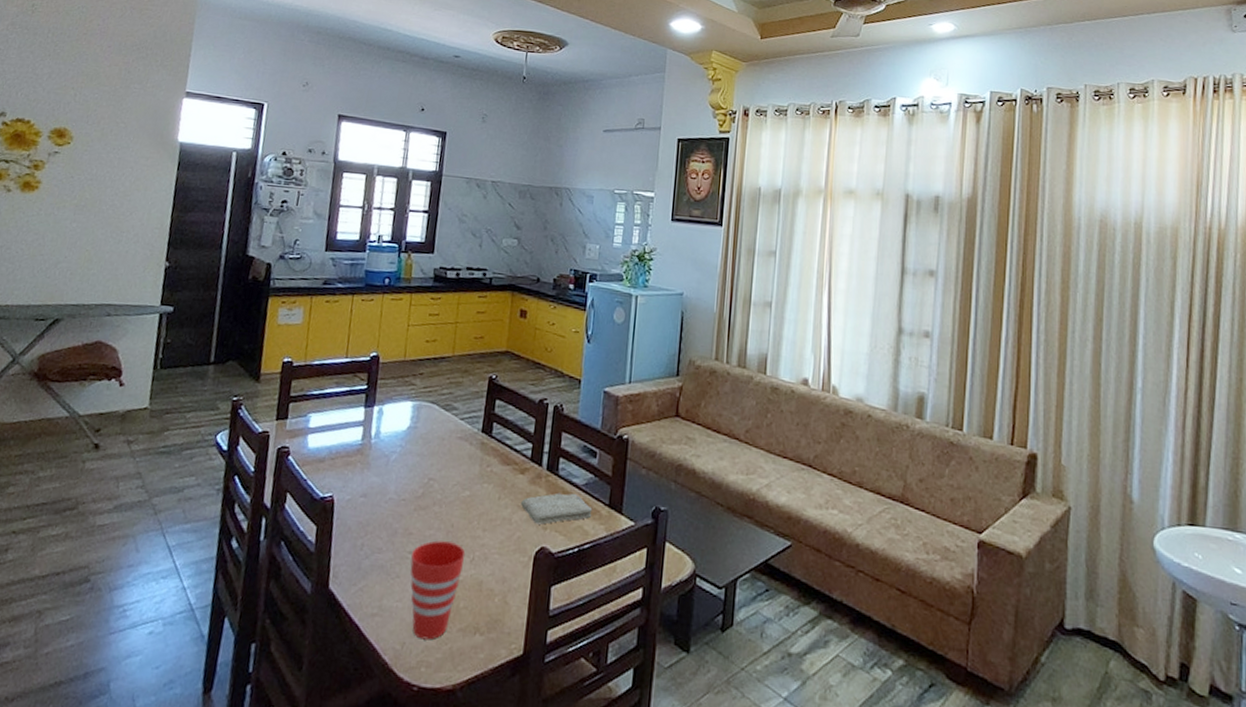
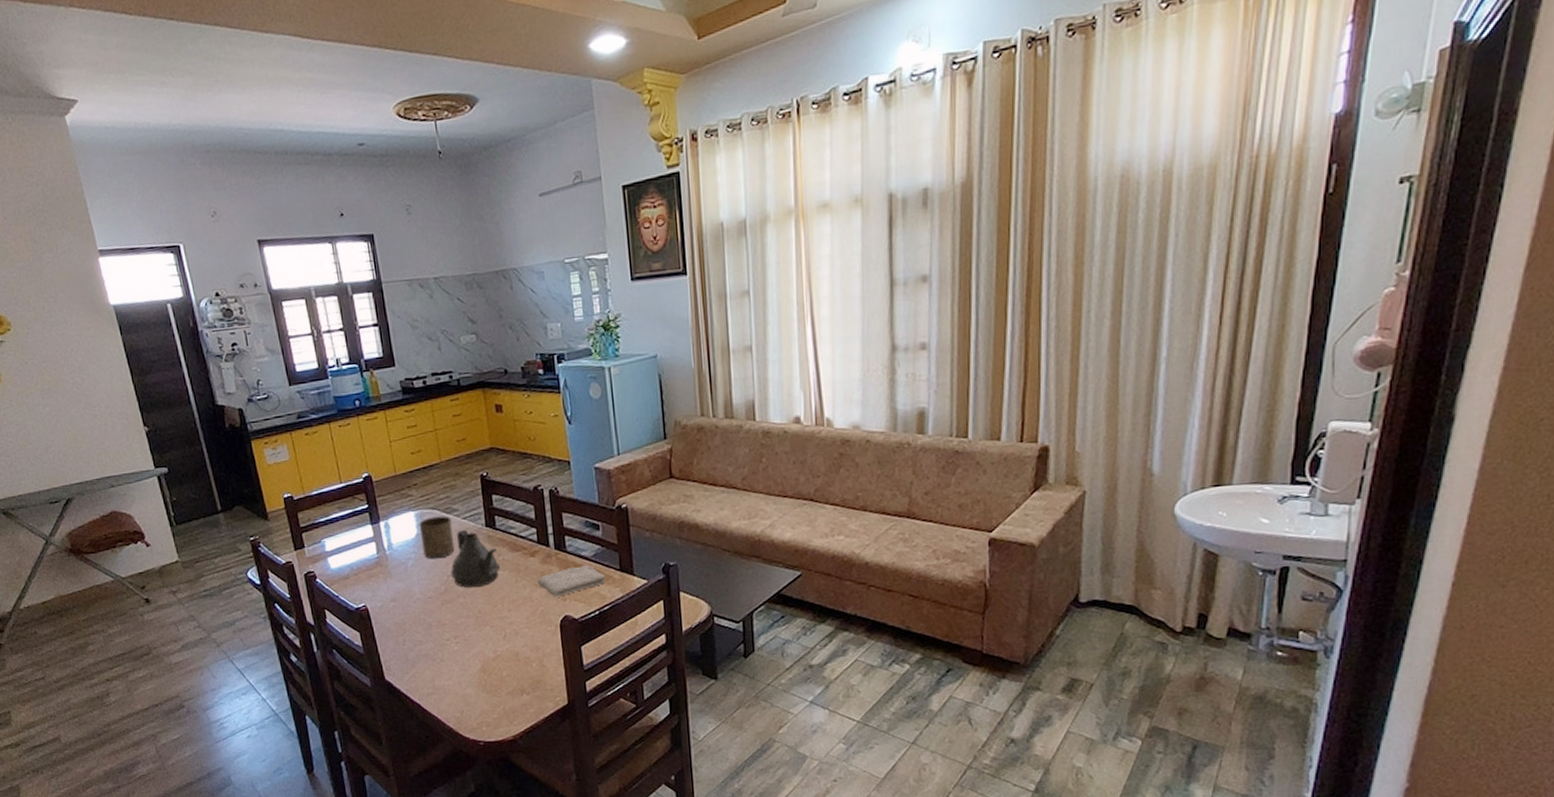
cup: none [410,411,449,458] -> present [419,516,455,559]
cup: present [410,540,466,640] -> none [448,625,498,706]
teapot: none [433,430,487,497] -> present [451,529,501,588]

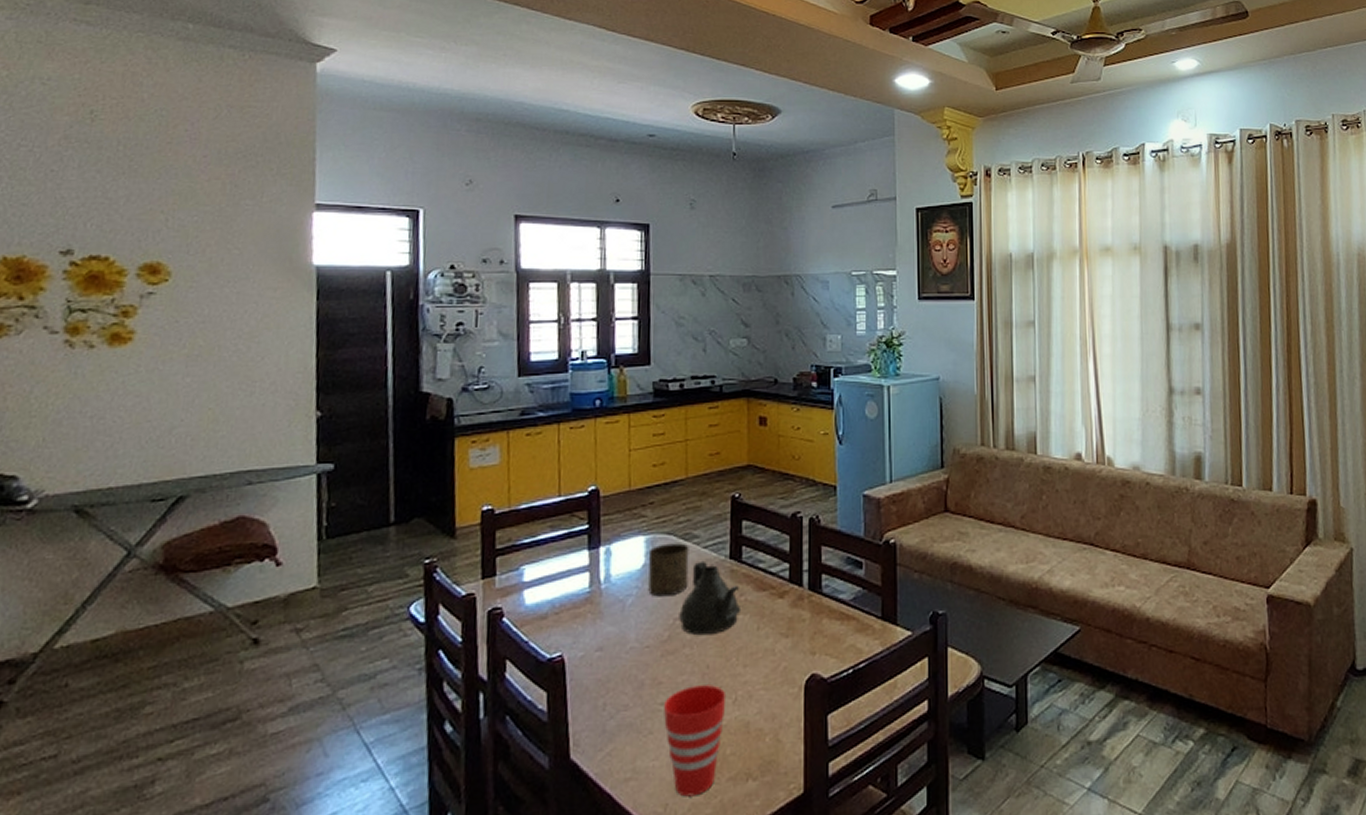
cup: none [448,625,498,706] -> present [663,685,727,797]
washcloth: present [537,564,606,597] -> none [784,610,864,650]

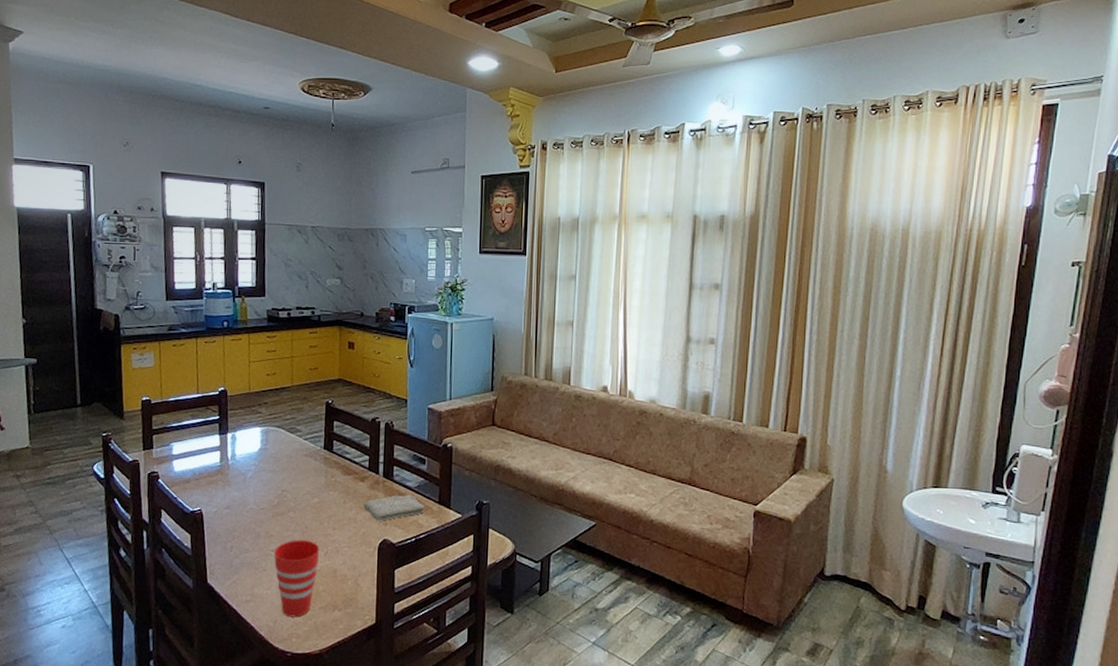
cup: present [648,543,689,597] -> none [263,434,294,474]
teapot: present [679,560,742,636] -> none [285,449,332,504]
washcloth: none [784,610,864,650] -> present [363,494,425,521]

